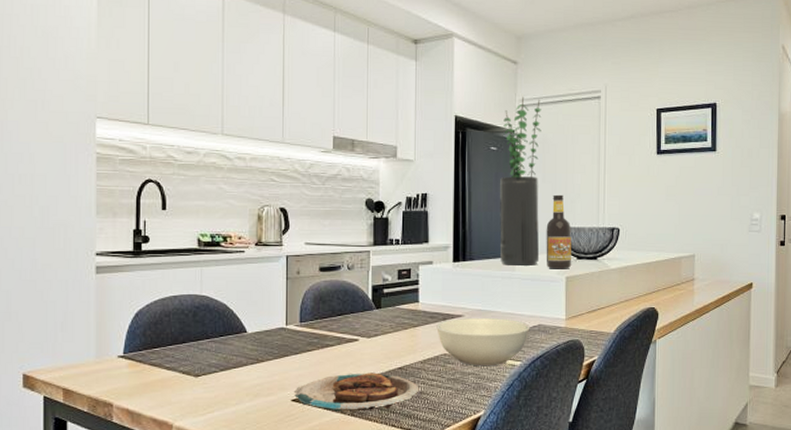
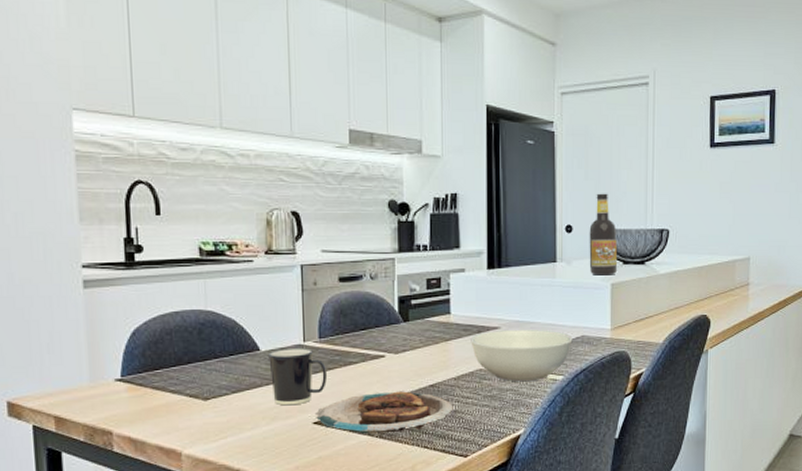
mug: none [254,331,306,384] -> present [269,348,328,406]
vase: present [500,96,542,265] -> none [538,82,583,272]

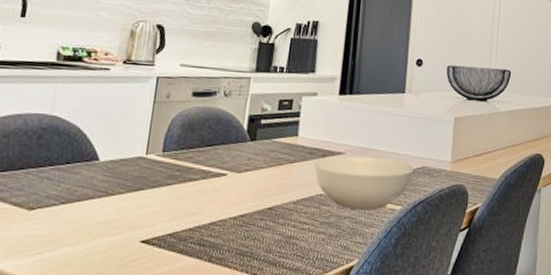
mug: present [269,348,328,406] -> none [103,160,165,221]
plate: present [314,391,453,435] -> none [144,212,289,258]
soda bottle: present [589,193,618,276] -> none [435,32,464,110]

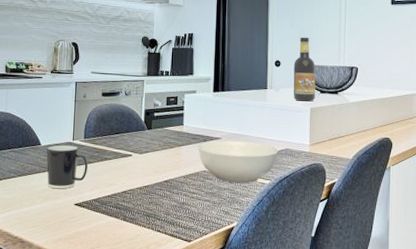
mug: none [103,160,165,221] -> present [46,145,89,189]
soda bottle: none [435,32,464,110] -> present [293,37,316,102]

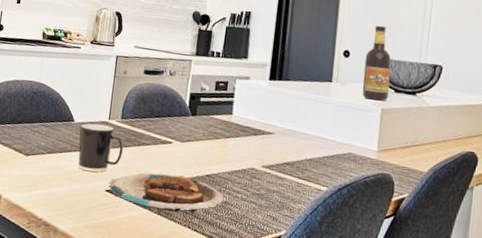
plate: none [76,184,182,218] -> present [108,173,225,214]
bowl: present [198,140,278,184] -> none [247,135,340,188]

